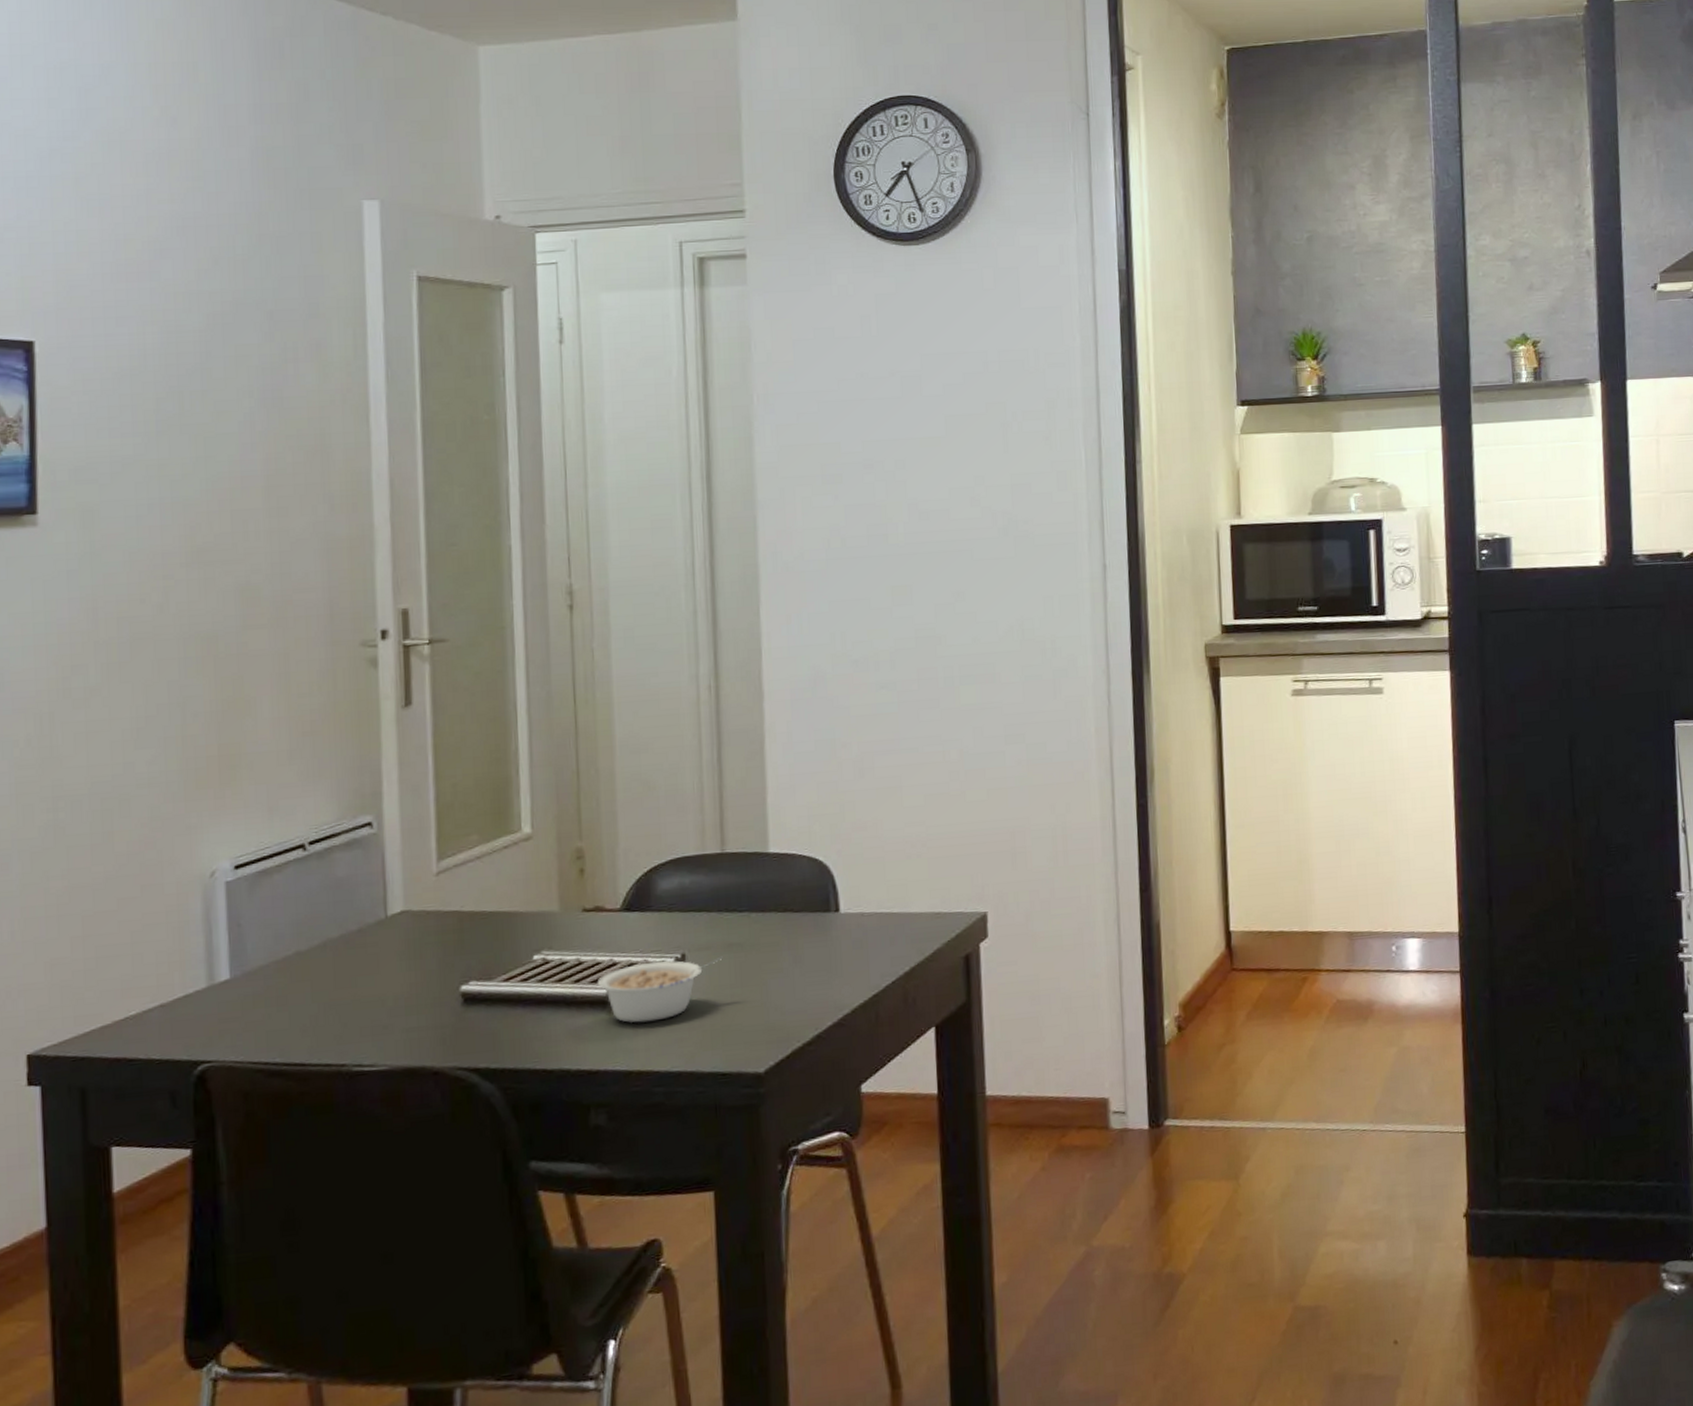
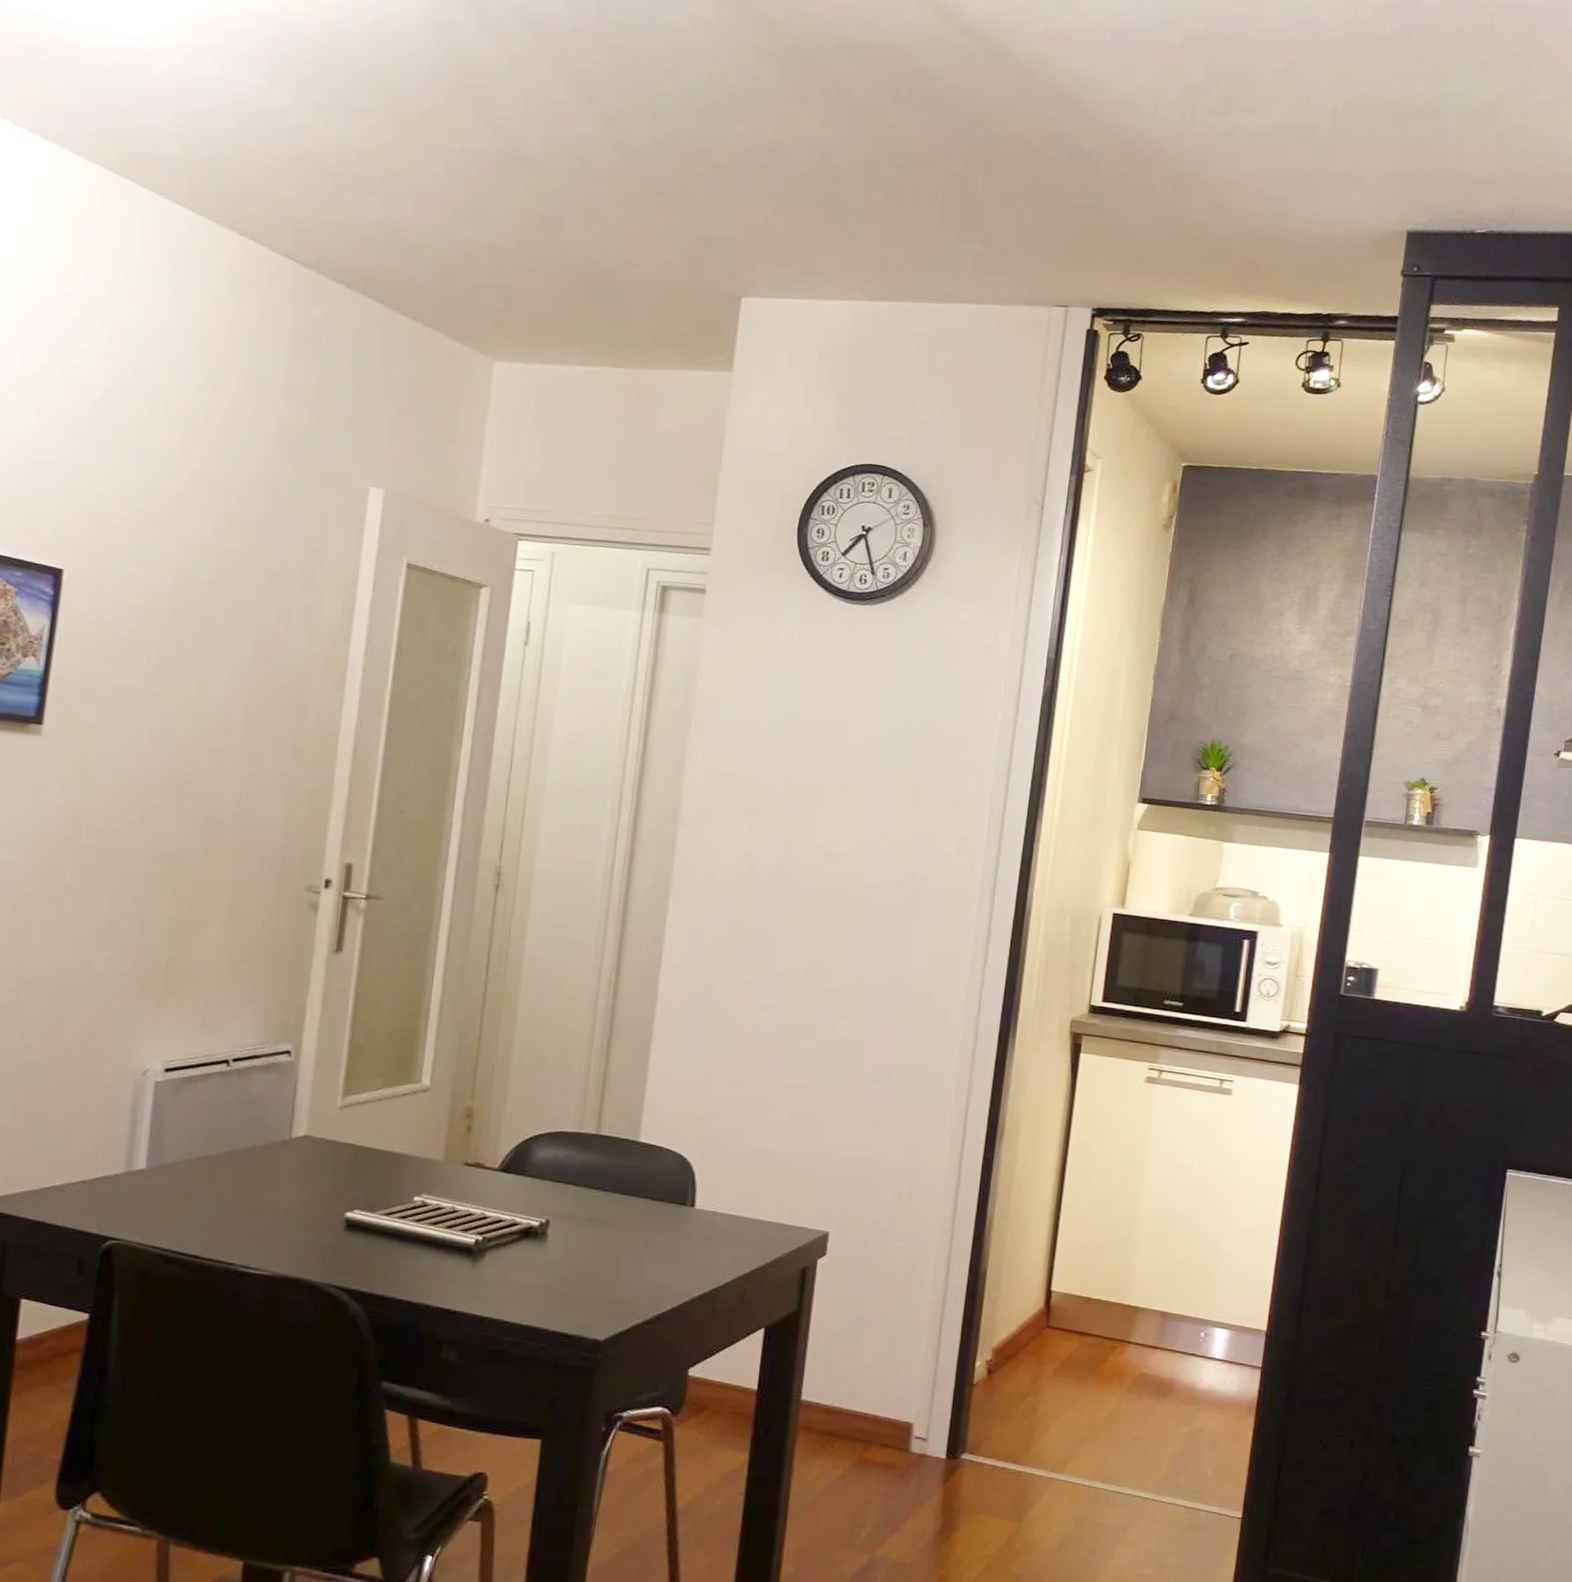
legume: present [597,956,723,1024] -> none [466,1221,583,1276]

